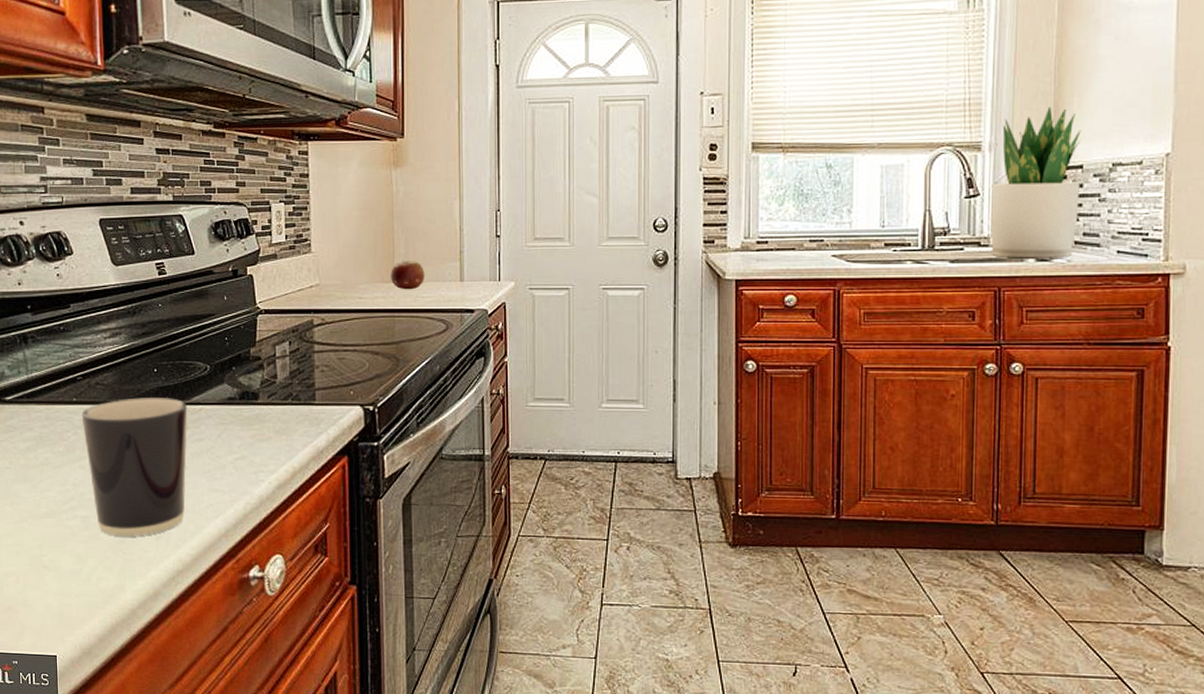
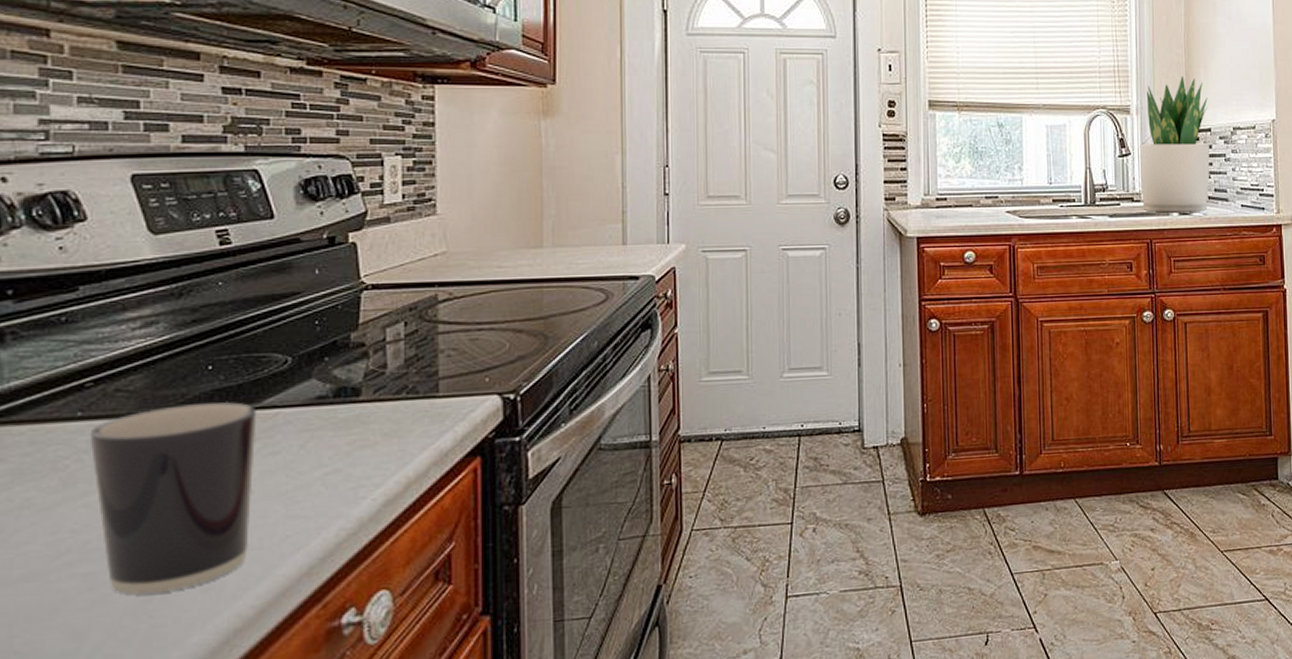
fruit: present [391,261,425,290] -> none [538,223,580,256]

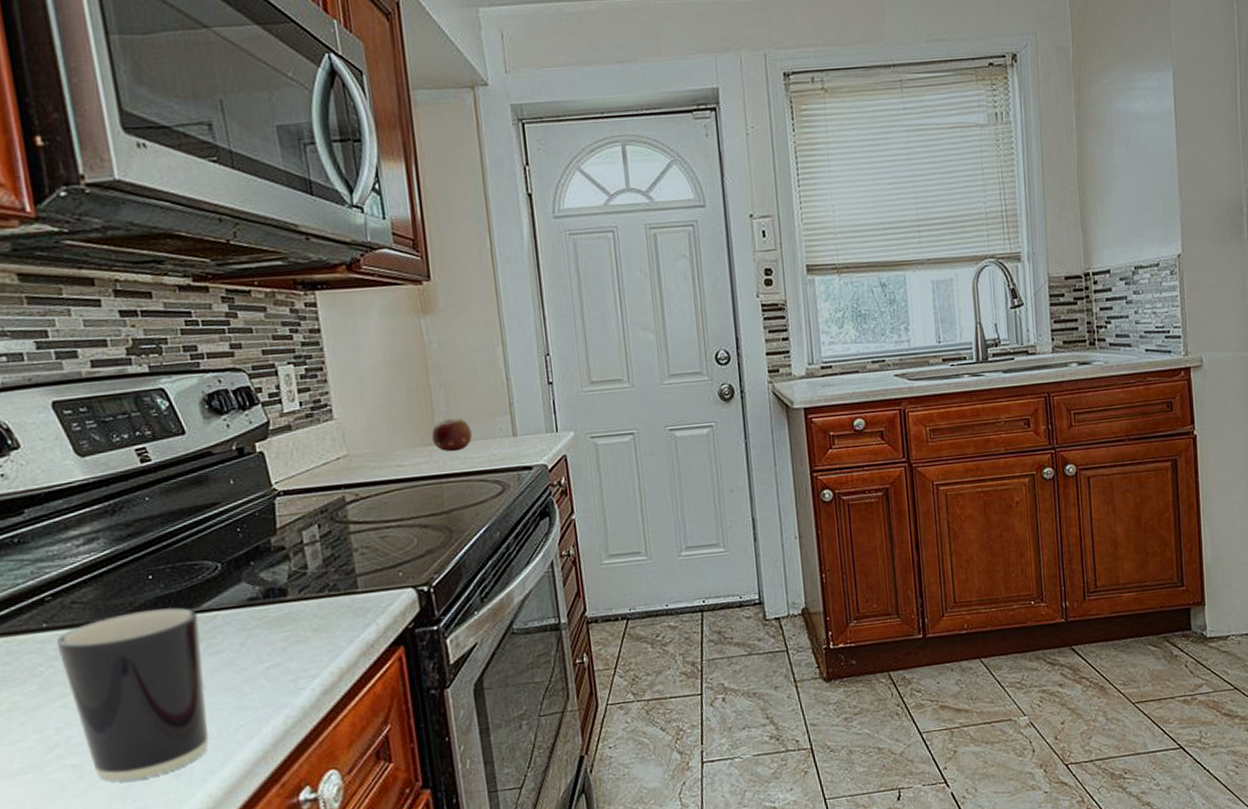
fruit: none [538,223,580,256] -> present [431,418,472,452]
planter: present [1140,76,1210,213] -> none [1033,215,1110,364]

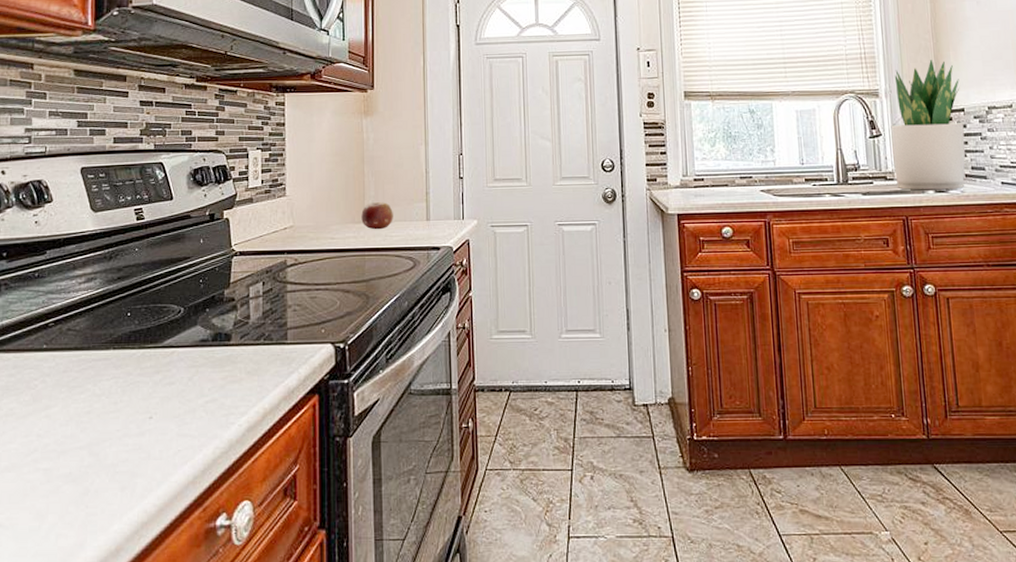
mug: present [56,606,209,782] -> none [50,340,160,489]
planter: none [1033,215,1110,364] -> present [891,60,966,191]

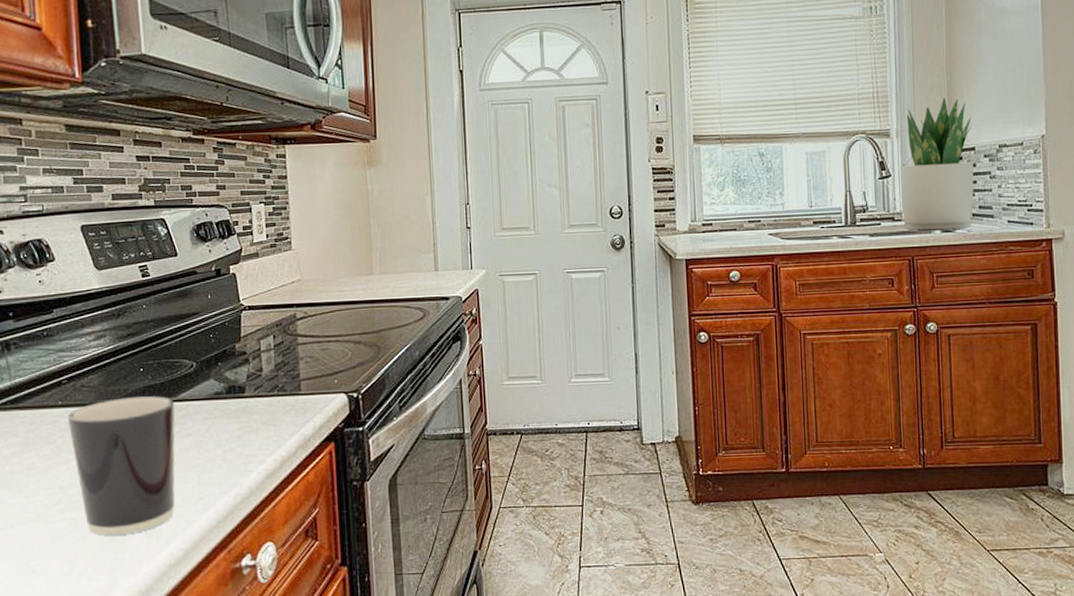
mug: none [50,340,160,489] -> present [67,395,176,536]
fruit: present [361,202,393,230] -> none [369,254,401,282]

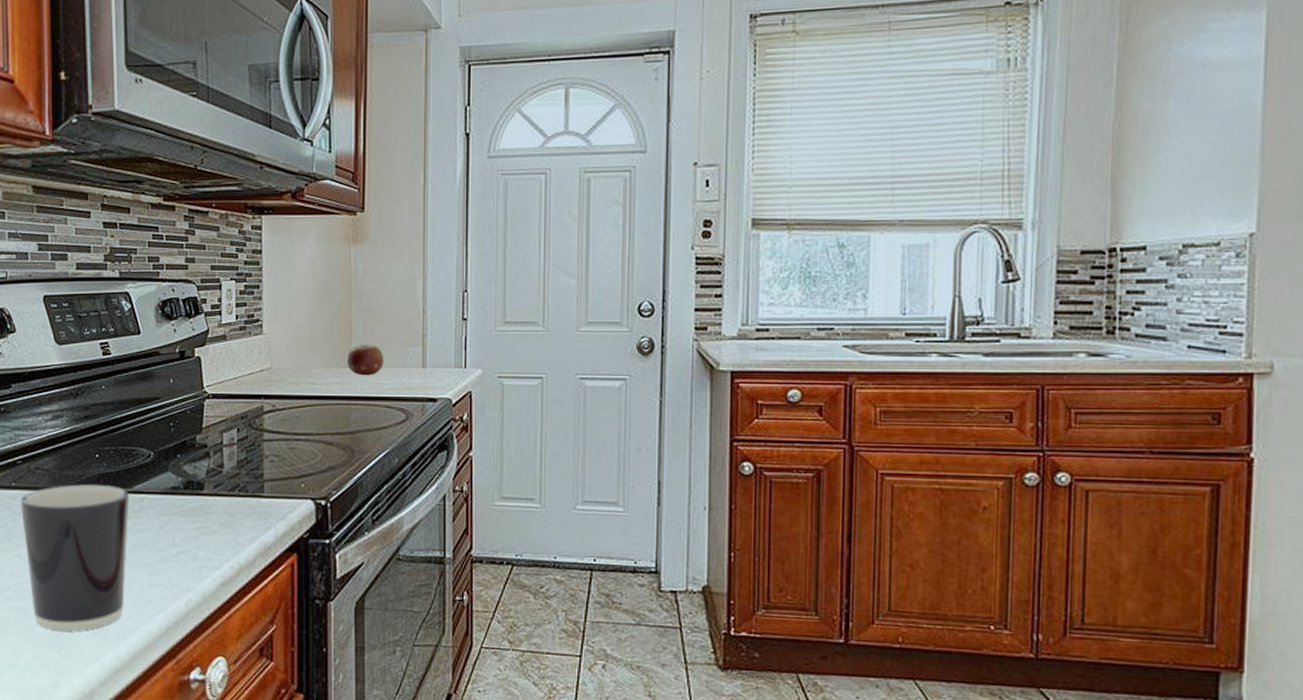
fruit: none [369,254,401,282] -> present [347,345,384,376]
planter: present [901,98,974,231] -> none [1033,180,1144,353]

